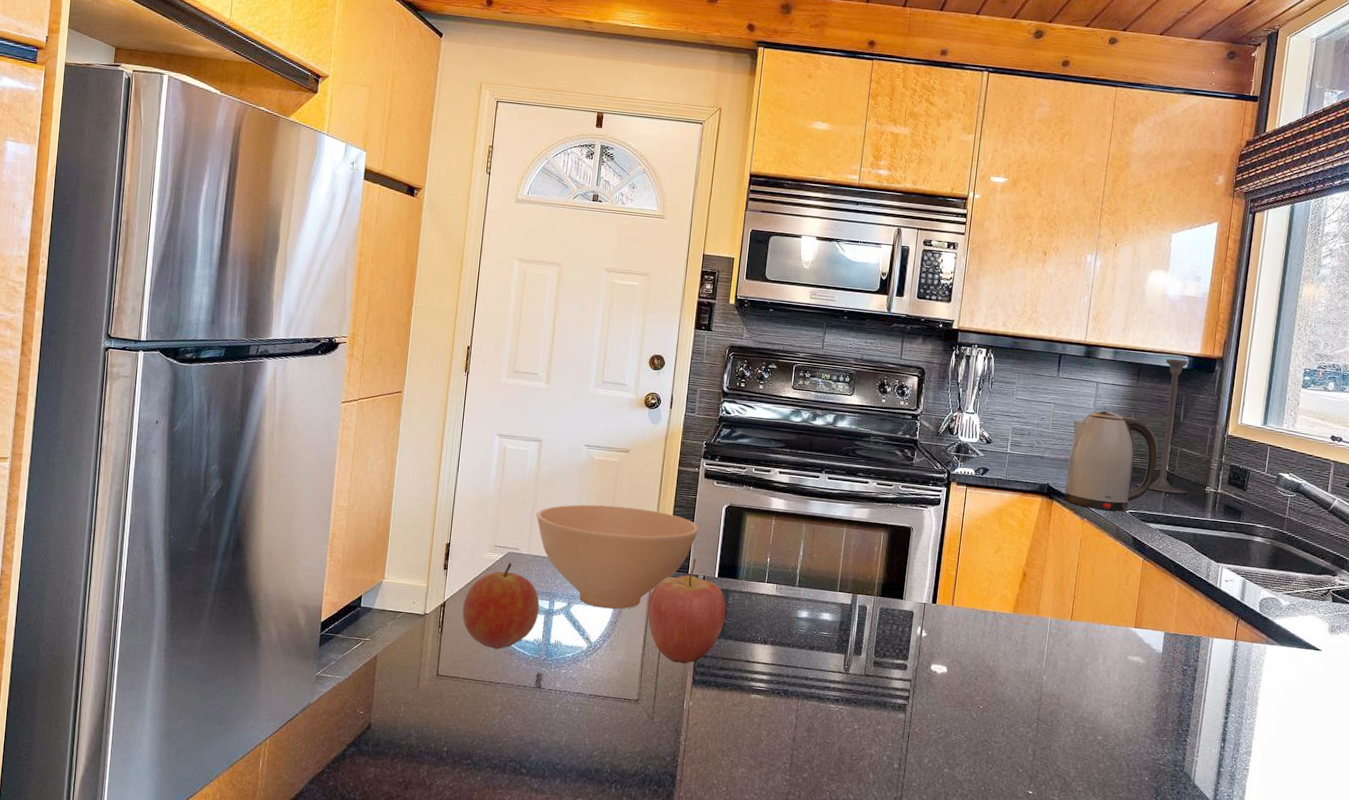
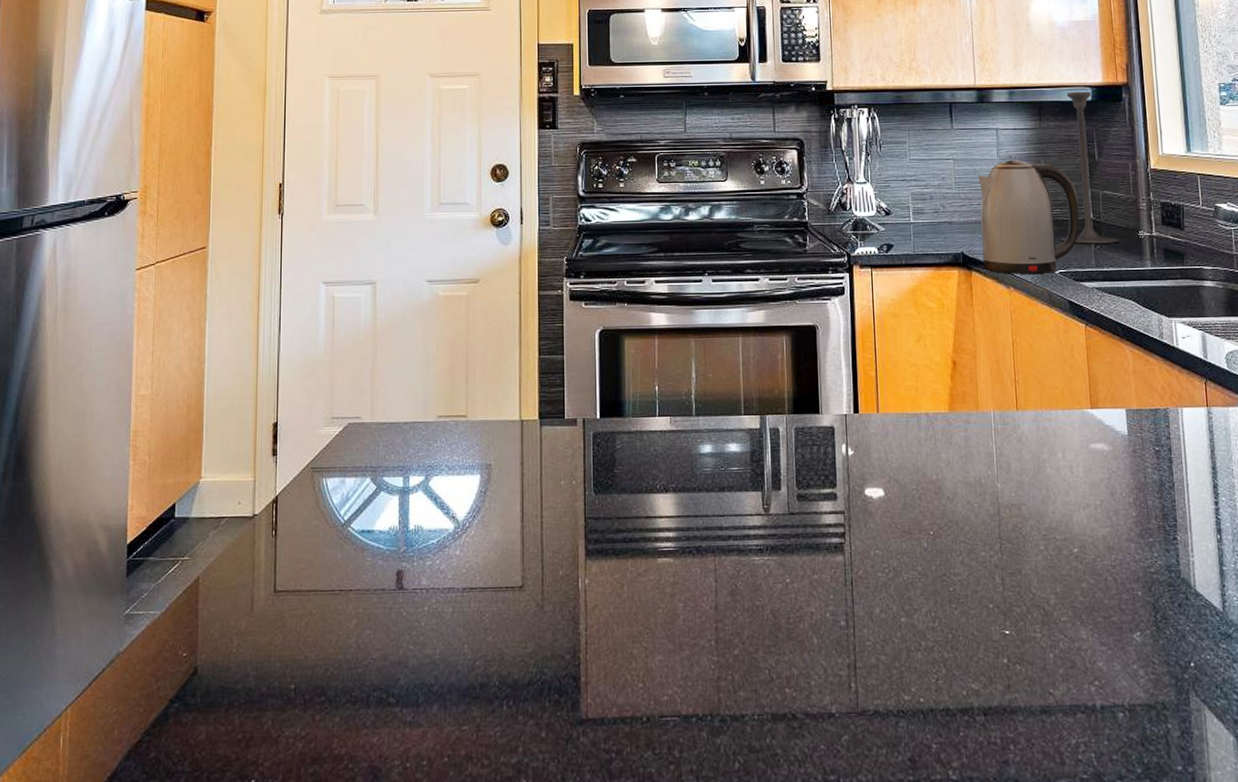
fruit: present [462,562,539,649] -> none [300,436,391,547]
bowl: present [536,504,700,609] -> none [378,348,572,477]
fruit: present [647,558,726,664] -> none [520,398,615,532]

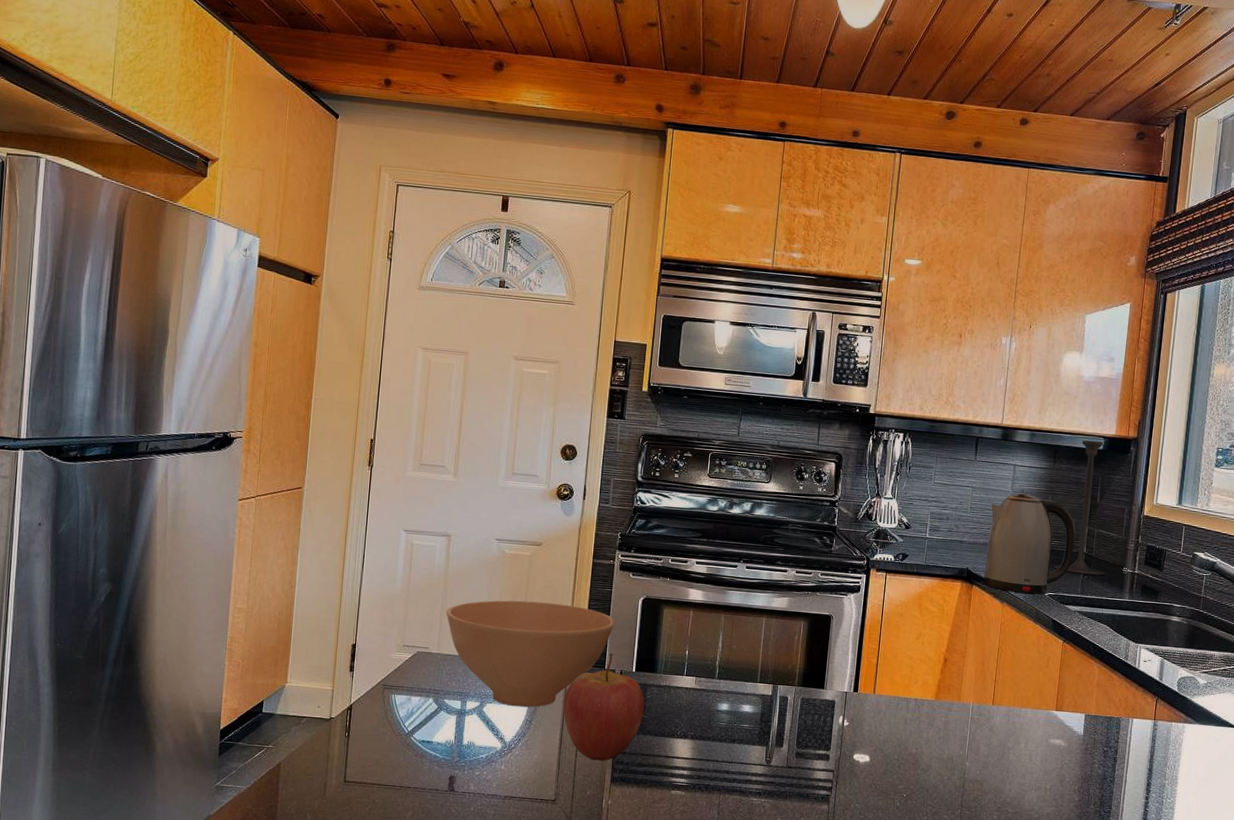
bowl: none [378,348,572,477] -> present [446,600,616,707]
fruit: none [520,398,615,532] -> present [563,652,645,761]

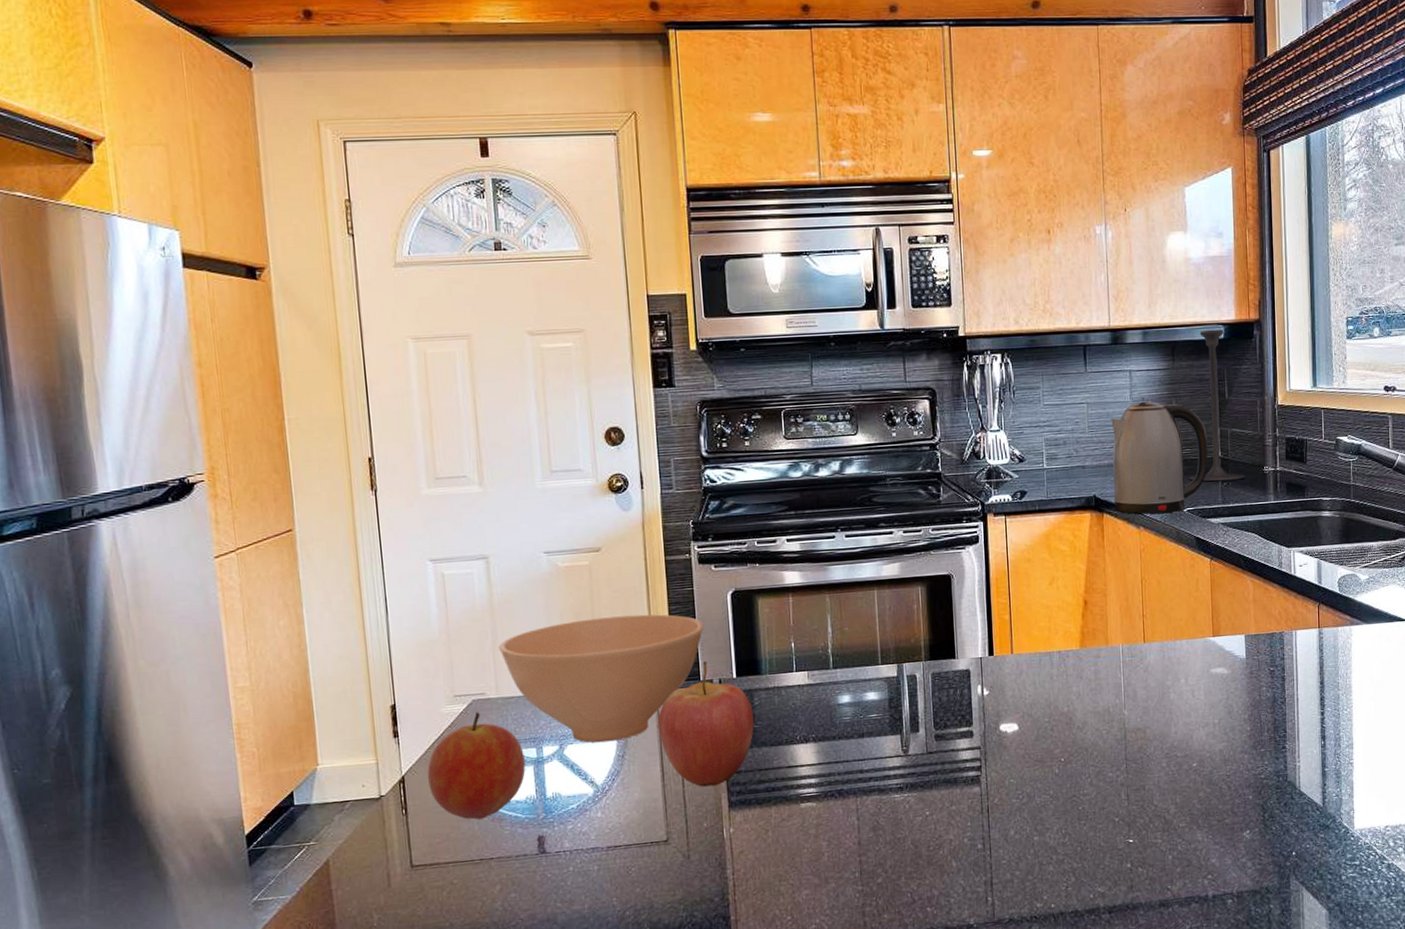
fruit: none [370,662,451,752] -> present [427,712,526,820]

